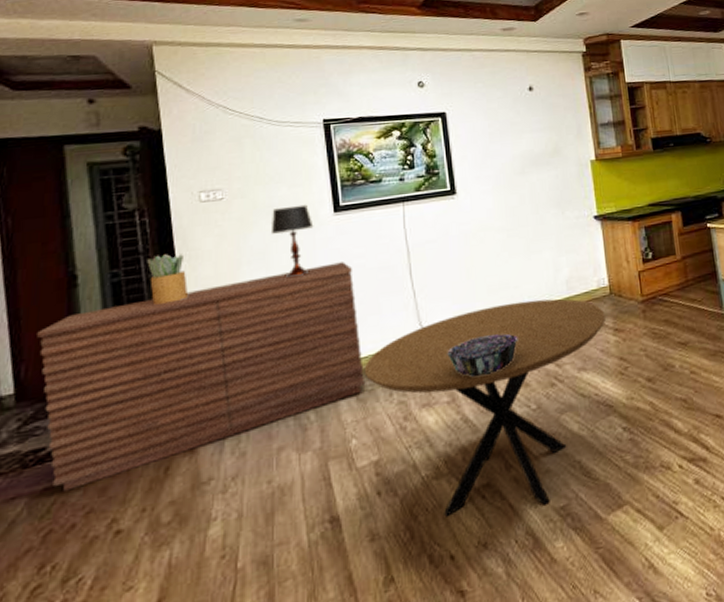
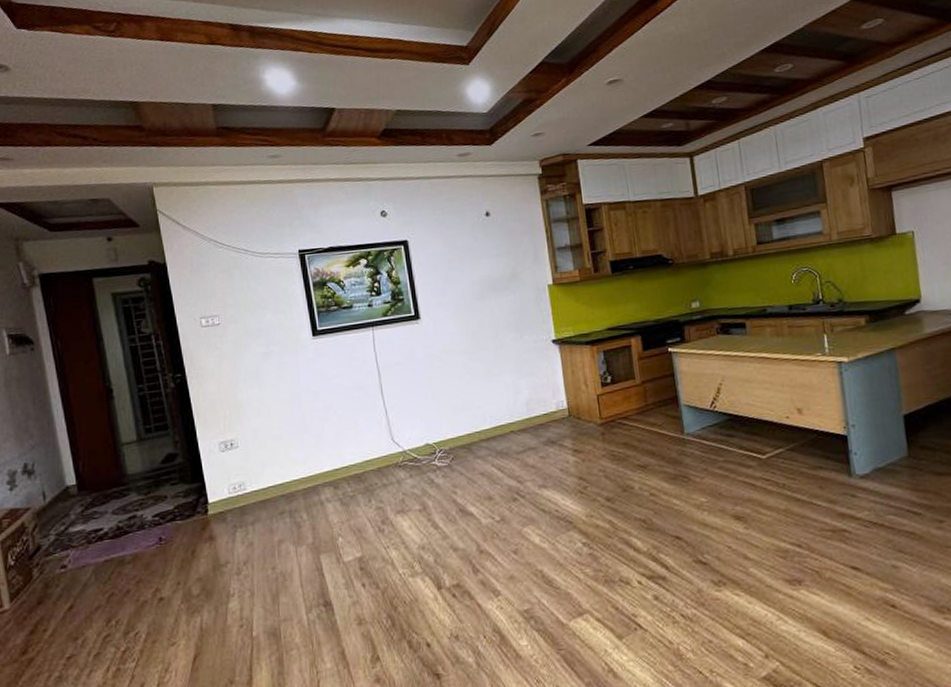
sideboard: present [37,262,366,491] -> none [88,381,348,564]
potted plant: present [147,254,188,305] -> none [164,372,198,416]
table lamp: present [270,204,314,279] -> none [260,329,296,395]
dining table: present [365,298,606,517] -> none [346,419,565,610]
decorative bowl: present [447,333,519,377] -> none [417,450,482,489]

